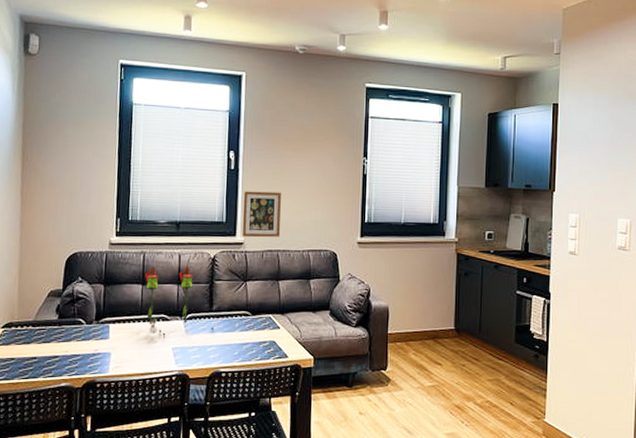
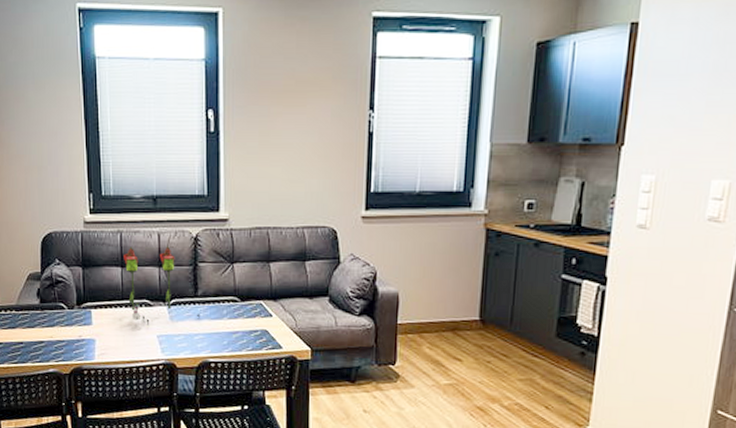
picture frame: present [242,191,281,238] -> none [226,158,271,213]

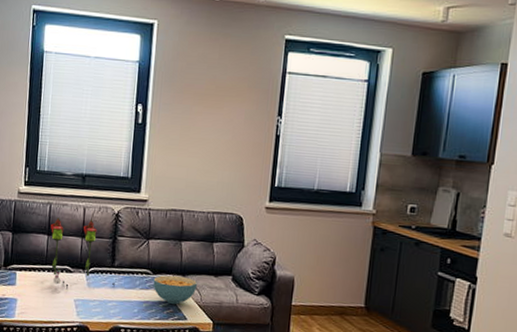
cereal bowl: none [242,301,292,332] -> present [153,275,198,304]

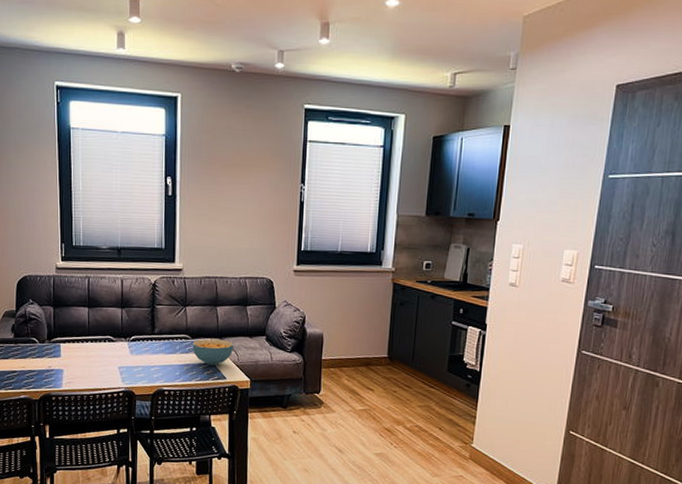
flower: present [51,217,115,290] -> none [91,290,156,358]

